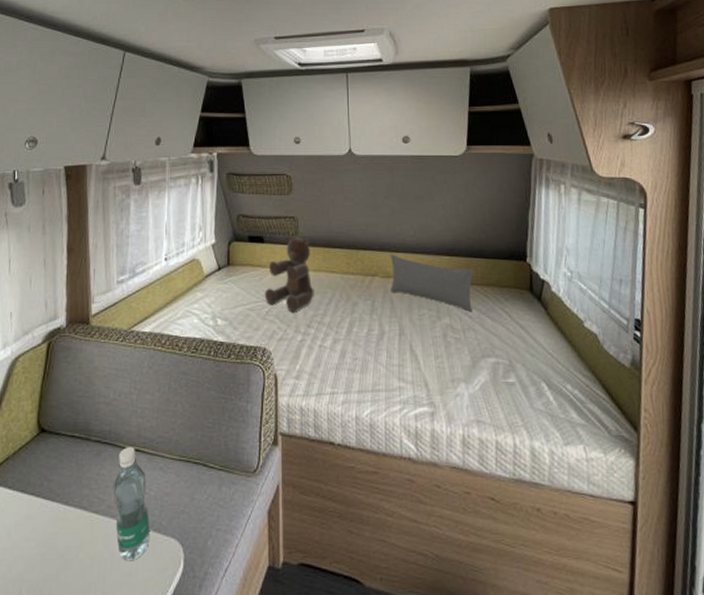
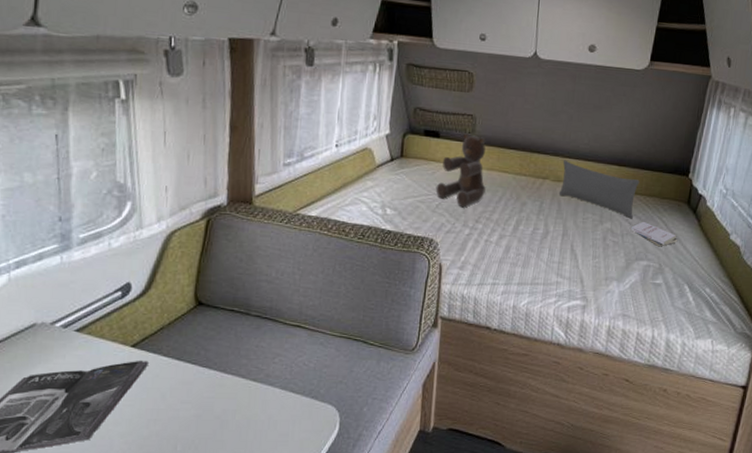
bottle: present [112,446,151,562] -> none [271,322,308,424]
books: none [471,313,526,341] -> present [630,221,678,247]

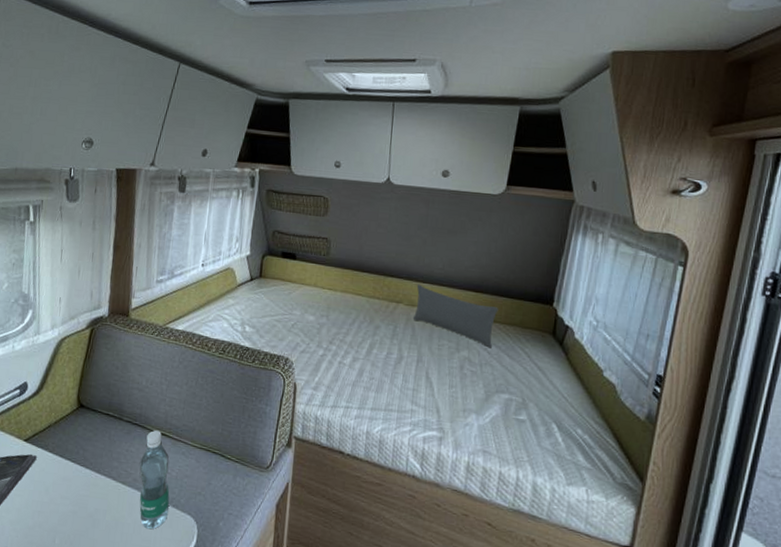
bottle: none [271,322,308,424] -> present [139,430,170,530]
teddy bear: present [435,133,486,208] -> none [291,256,340,329]
books: present [630,221,678,247] -> none [489,351,543,380]

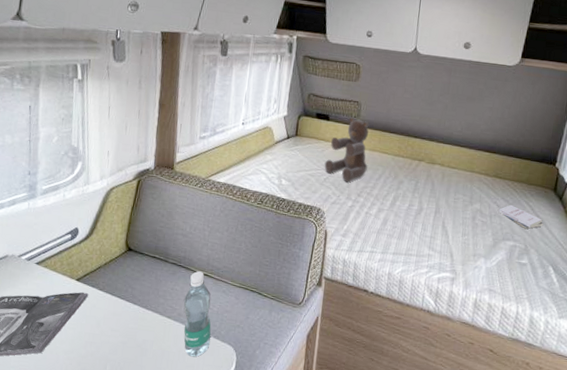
teddy bear: none [291,256,340,329] -> present [324,117,369,183]
pillow: present [412,284,499,348] -> none [432,144,508,202]
books: none [489,351,543,380] -> present [498,204,544,229]

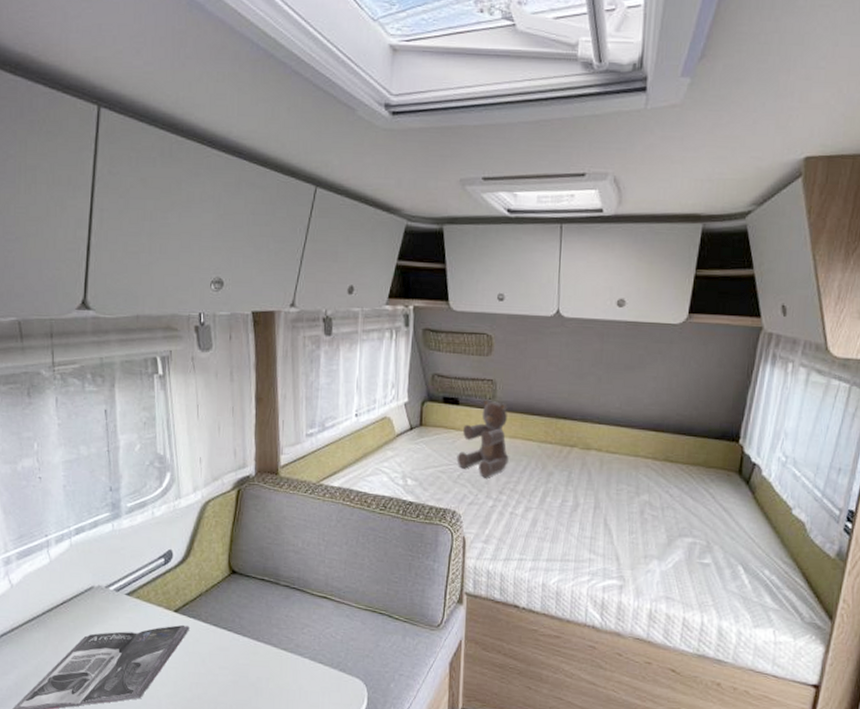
bottle: present [183,271,211,357] -> none [301,593,336,695]
books: present [498,204,544,229] -> none [671,493,728,522]

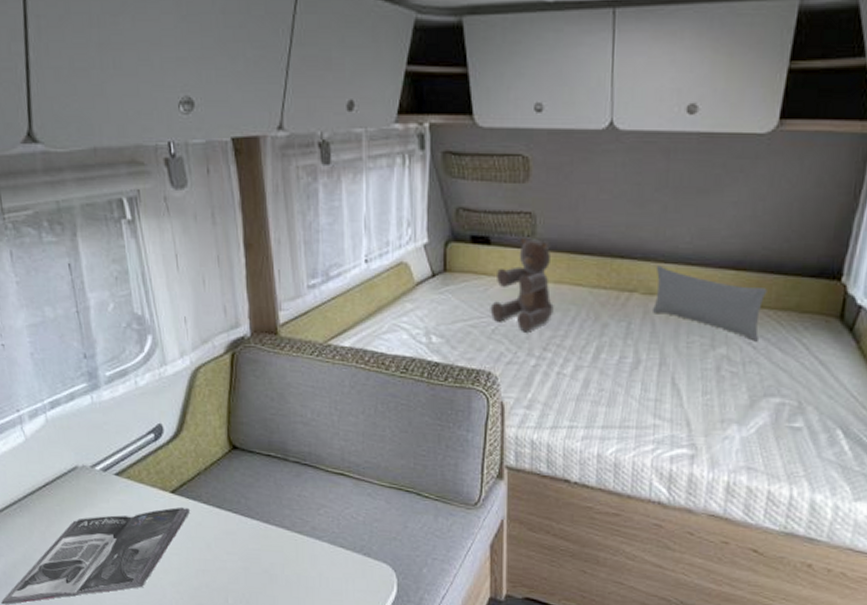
pillow: none [588,426,681,491] -> present [651,265,767,342]

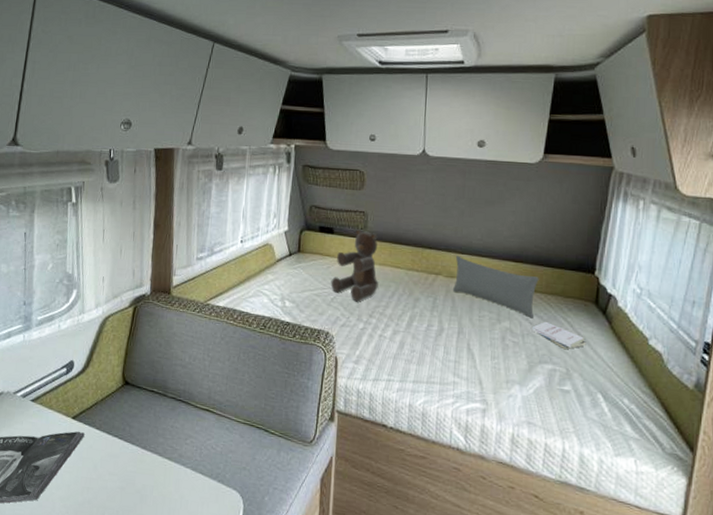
books: none [755,344,826,379] -> present [531,321,587,350]

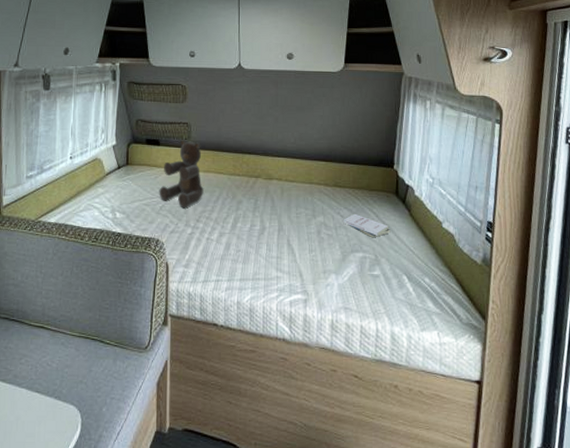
pillow: present [452,255,539,319] -> none [271,159,347,212]

